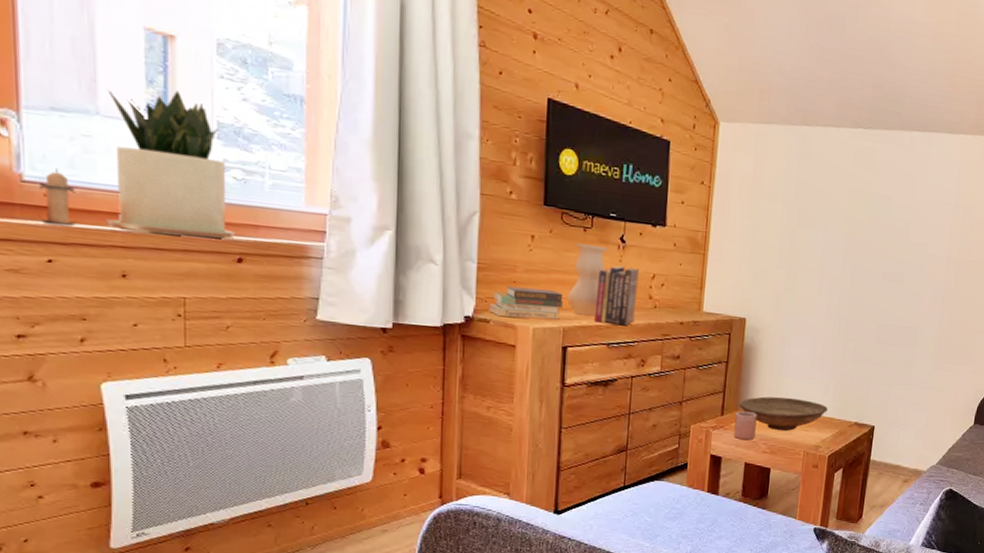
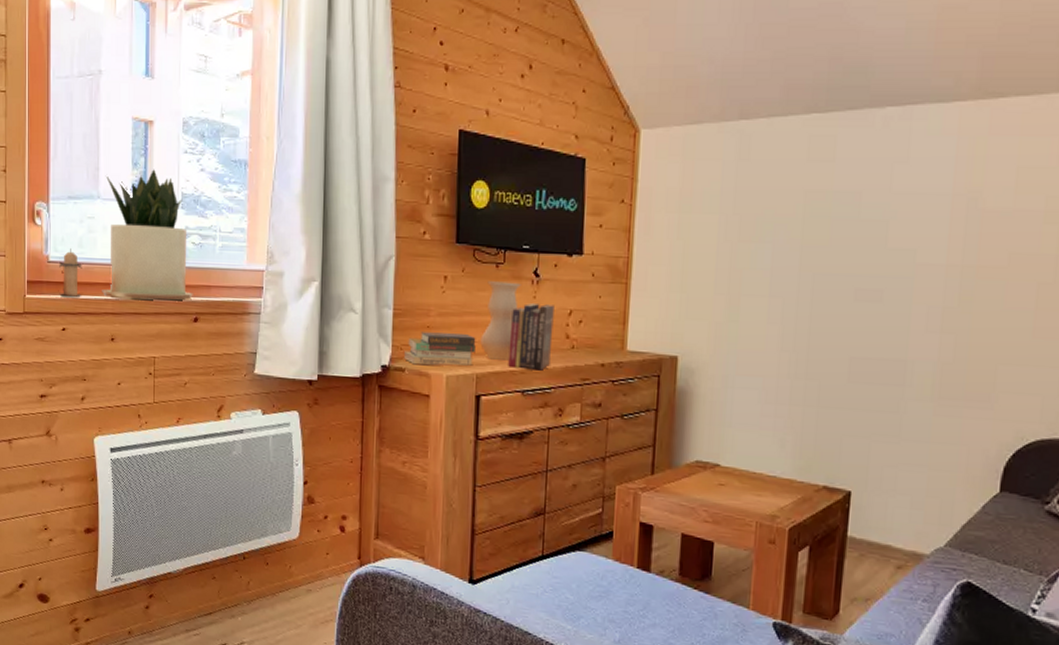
mug: present [734,411,757,440] -> none [667,470,695,506]
decorative bowl: present [739,396,828,432] -> none [672,451,786,496]

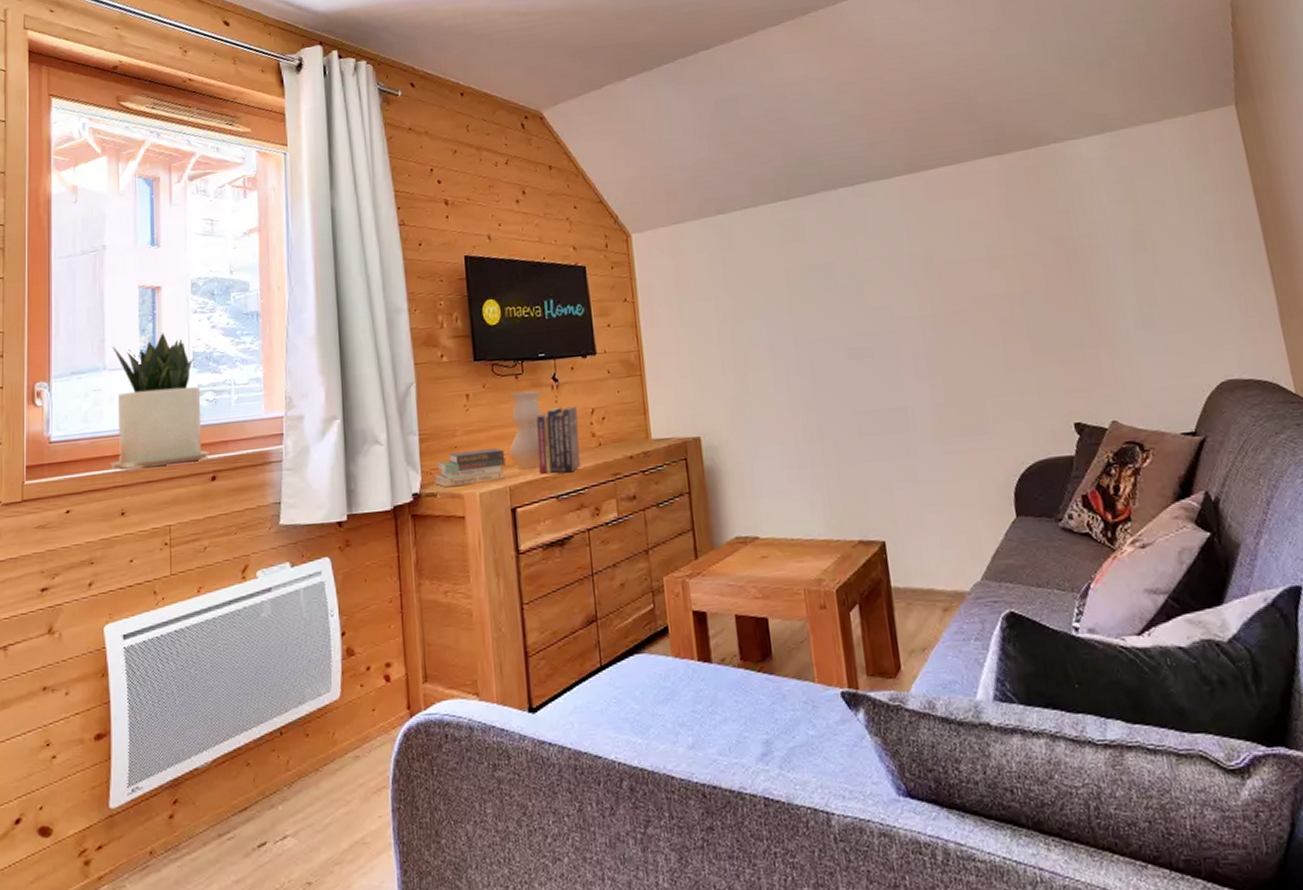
candle: present [59,248,82,298] -> none [62,425,88,478]

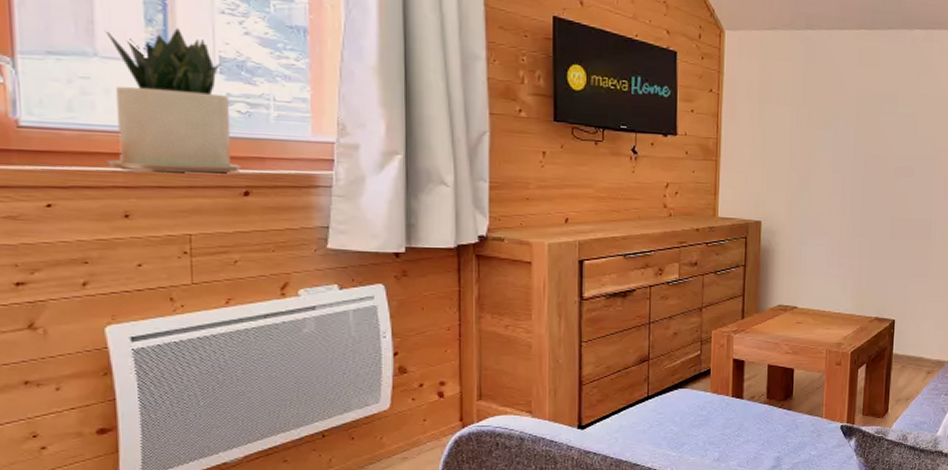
books: present [434,448,506,488] -> none [503,203,577,235]
vase: present [509,390,542,470] -> none [582,157,620,228]
books: present [536,406,580,476] -> none [610,177,652,236]

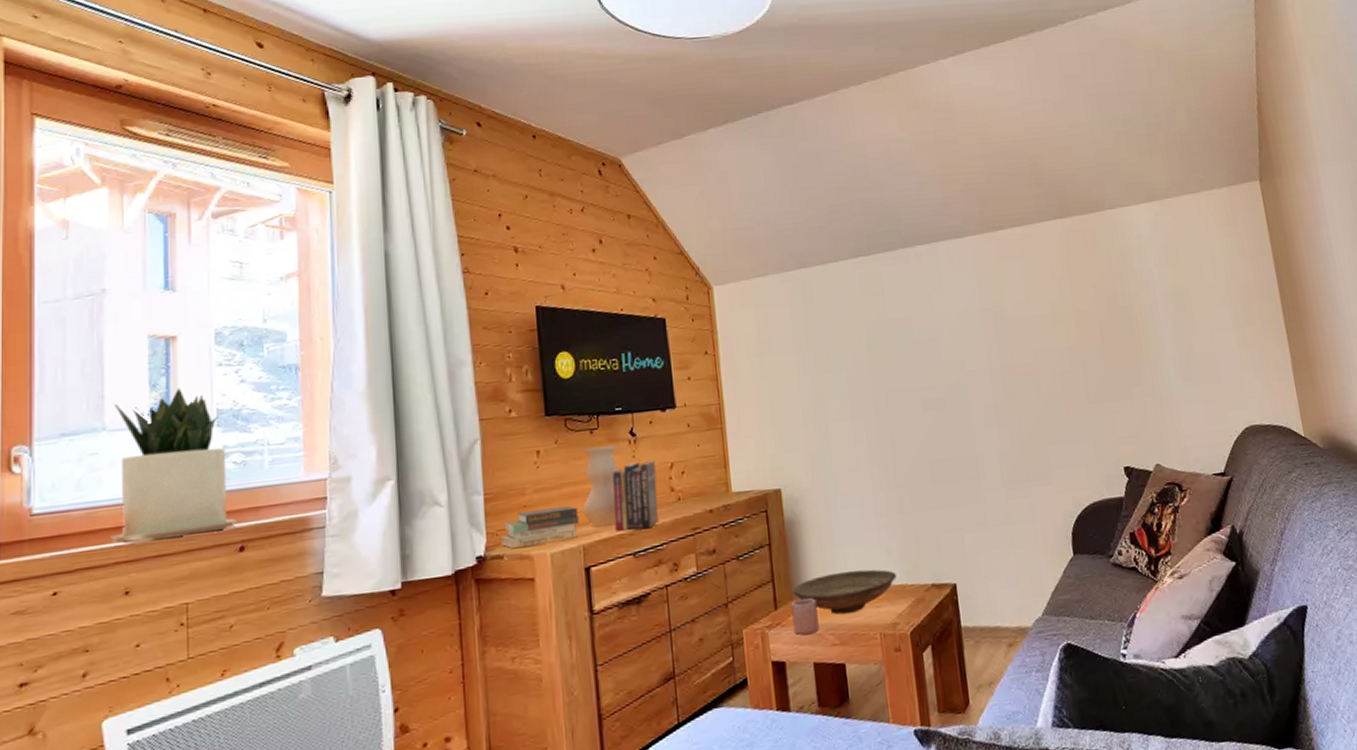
books: none [503,203,577,235] -> present [501,506,579,549]
vase: none [582,157,620,228] -> present [583,445,619,528]
books: none [610,177,652,236] -> present [612,461,658,533]
mug: none [755,314,778,342] -> present [791,598,819,635]
decorative bowl: none [759,296,848,331] -> present [793,569,897,615]

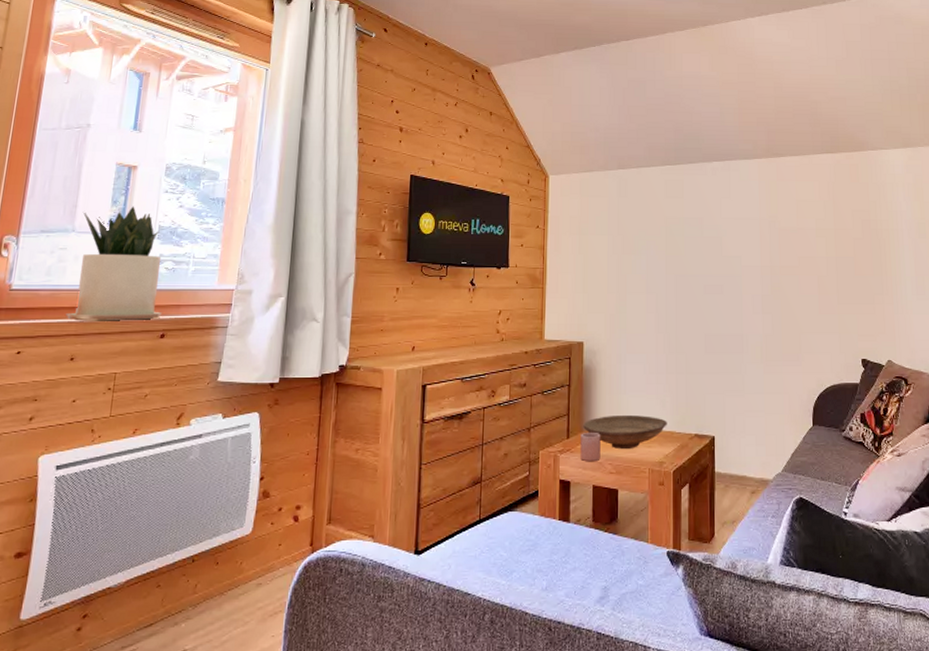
books: present [501,506,579,549] -> none [360,335,423,363]
vase: present [583,445,619,528] -> none [426,291,460,354]
books: present [612,461,658,533] -> none [450,307,487,360]

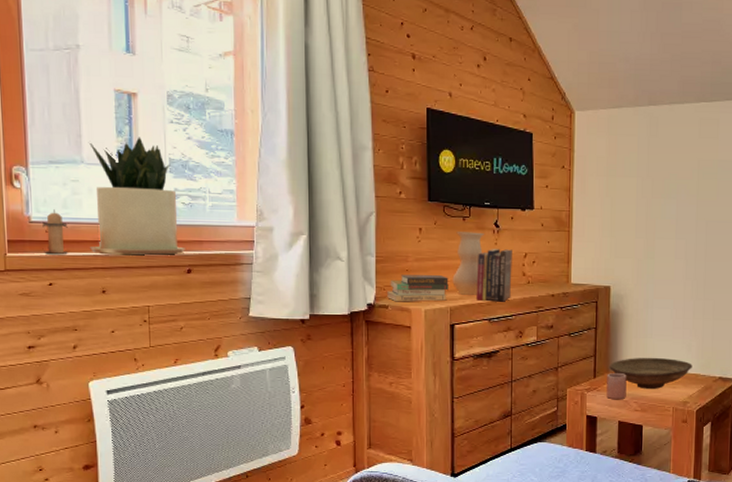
candle: none [18,277,48,322] -> present [42,209,68,255]
books: none [360,335,423,363] -> present [387,275,449,302]
vase: none [426,291,460,354] -> present [452,231,484,295]
books: none [450,307,487,360] -> present [476,249,512,302]

